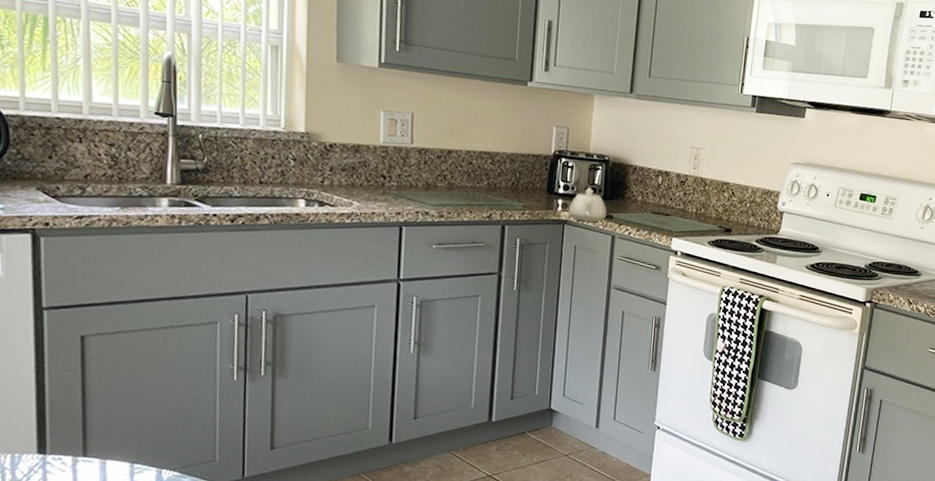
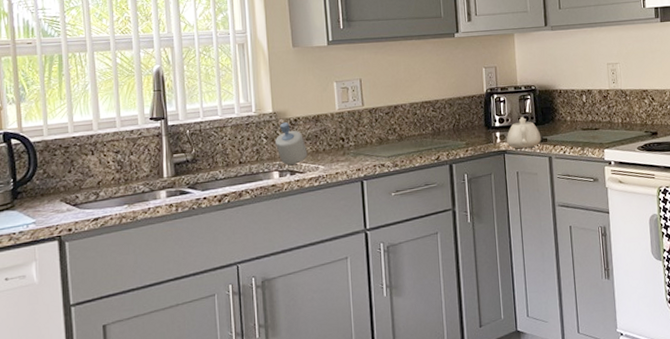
soap dispenser: none [304,146,342,196] -> present [274,122,308,166]

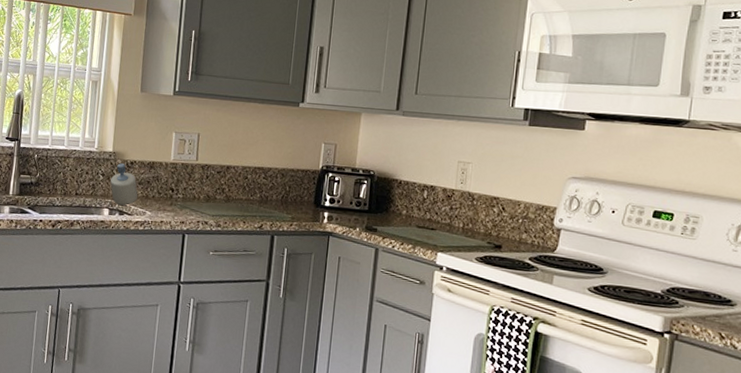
teapot: present [506,117,542,149] -> none [333,201,372,236]

